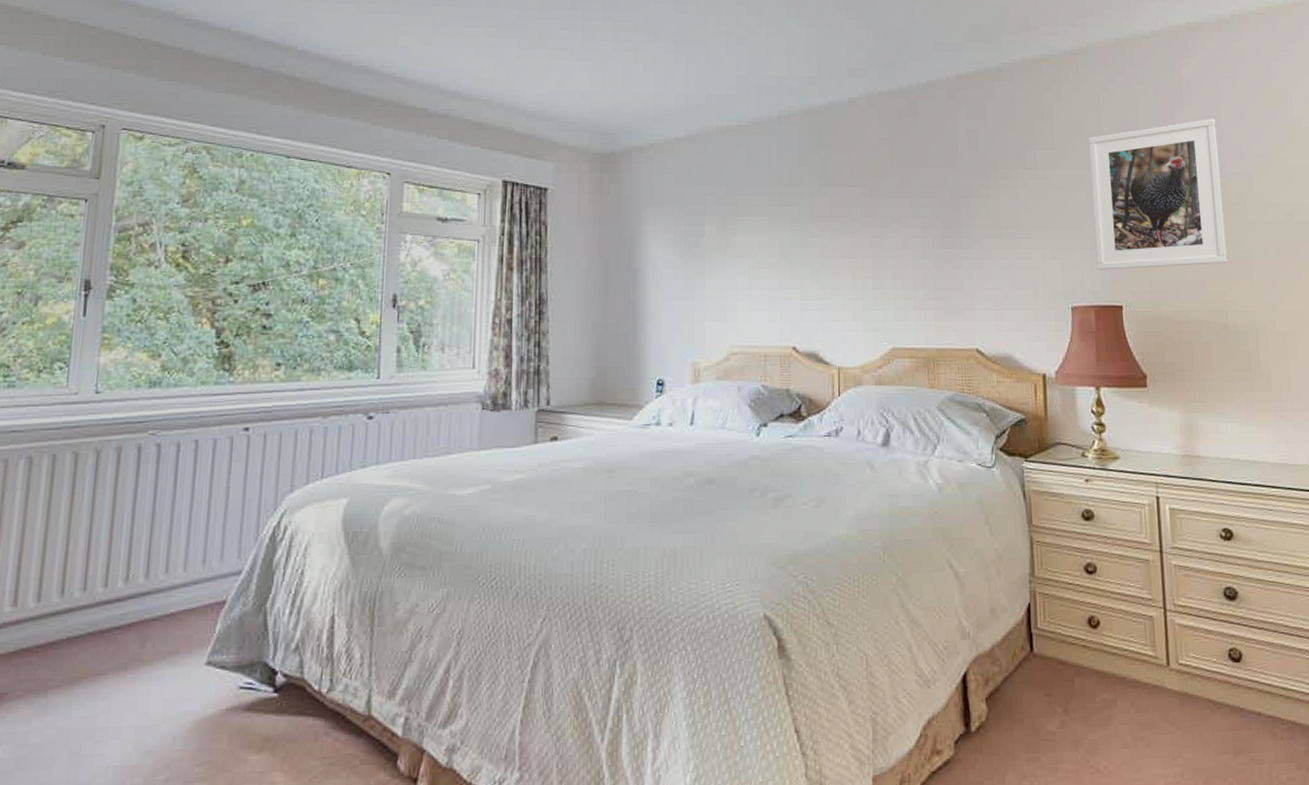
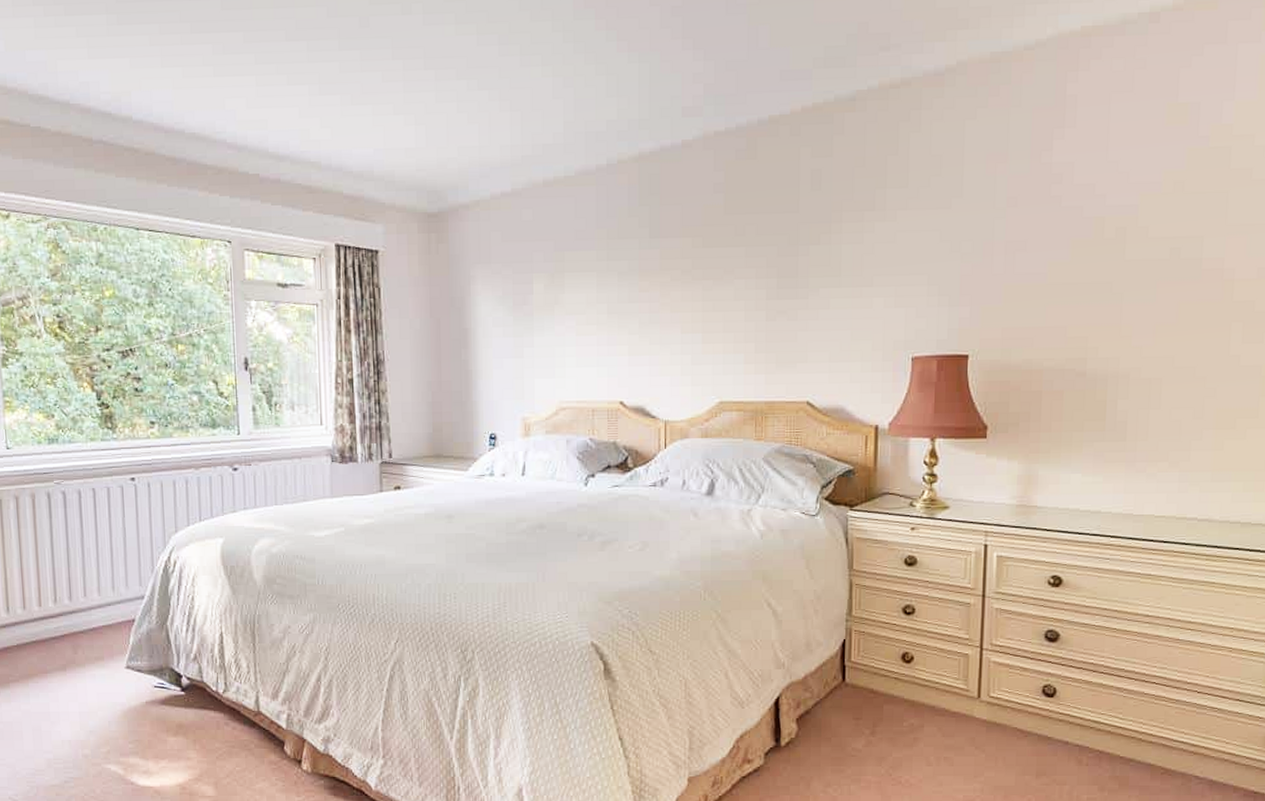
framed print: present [1088,118,1228,270] -> none [944,141,1102,318]

